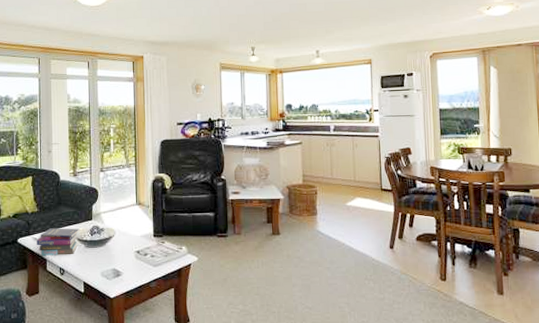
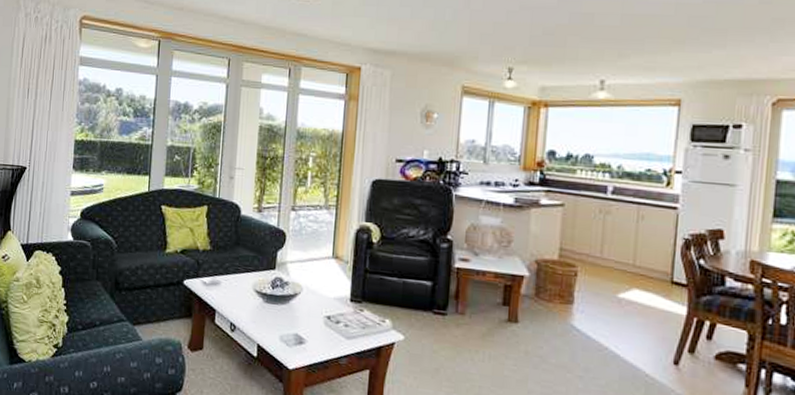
books: present [37,228,79,256] -> none [206,272,259,308]

